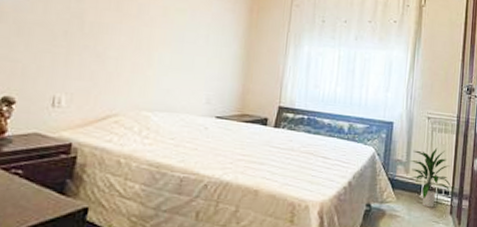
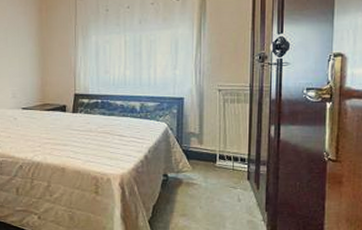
indoor plant: present [410,147,451,208] -> none [203,118,247,175]

